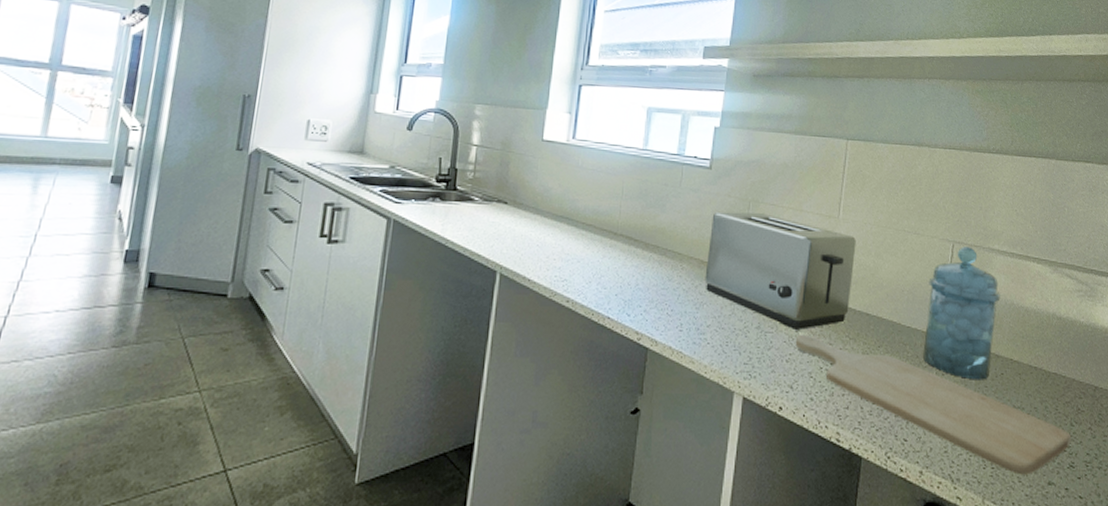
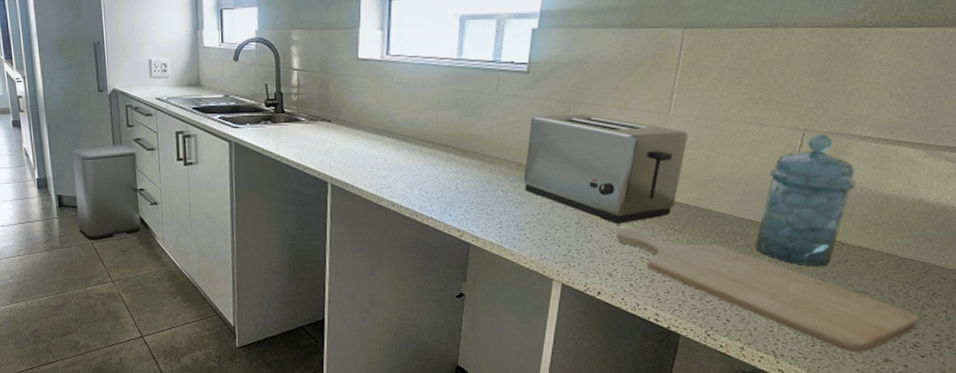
pedal bin: none [168,213,271,334] -> present [73,145,141,240]

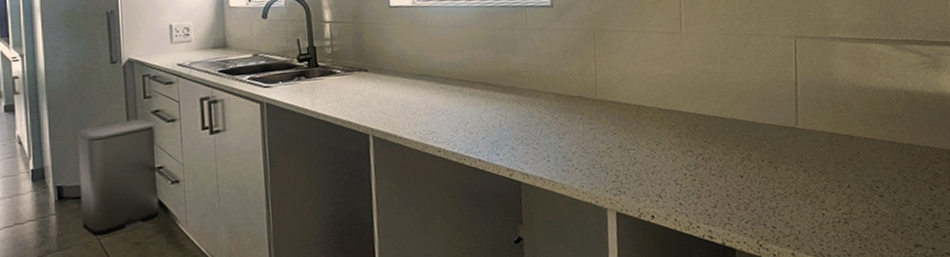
toaster: present [523,114,688,224] -> none [561,40,704,143]
chopping board: present [616,228,921,353] -> none [657,145,933,242]
canister: present [755,134,856,267] -> none [776,39,848,163]

